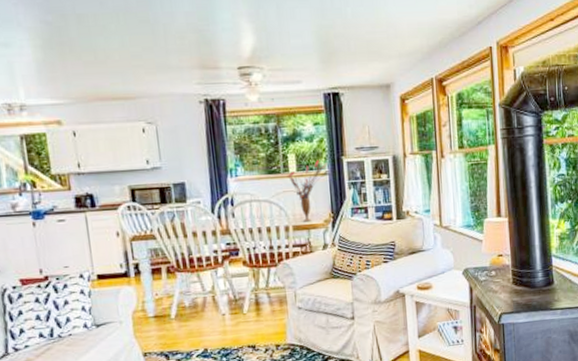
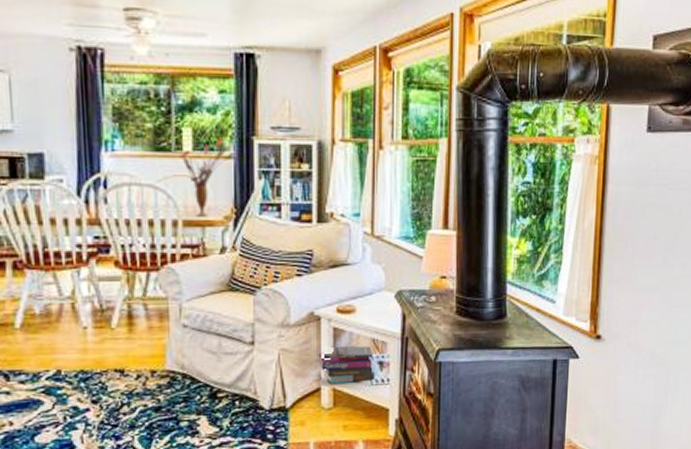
books: none [405,314,451,347] -> present [318,346,375,384]

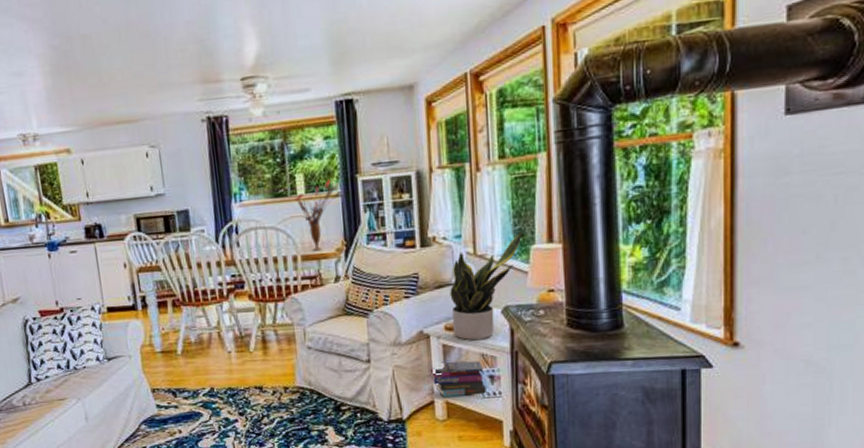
potted plant: none [344,214,420,325] -> present [450,231,523,341]

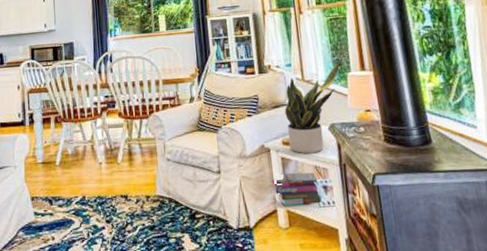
bouquet: present [295,179,341,251] -> none [158,19,194,77]

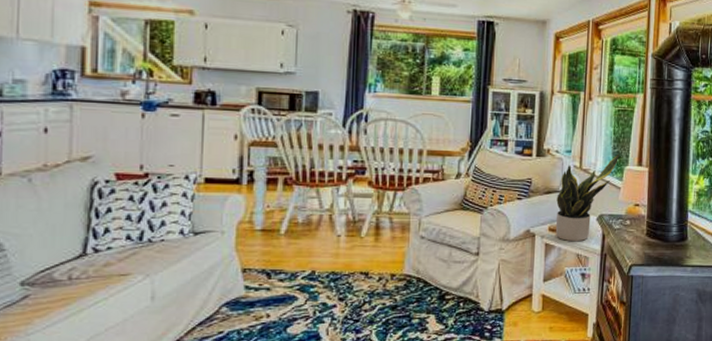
books: present [271,172,322,206] -> none [531,259,578,291]

